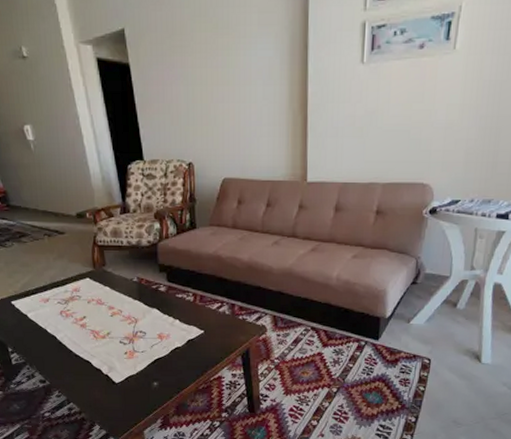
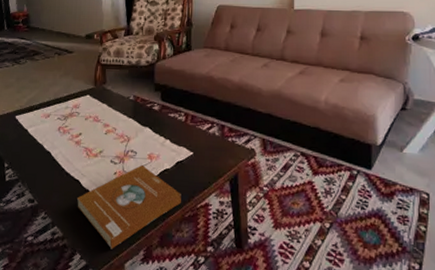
book: none [90,344,194,420] -> present [77,164,181,249]

